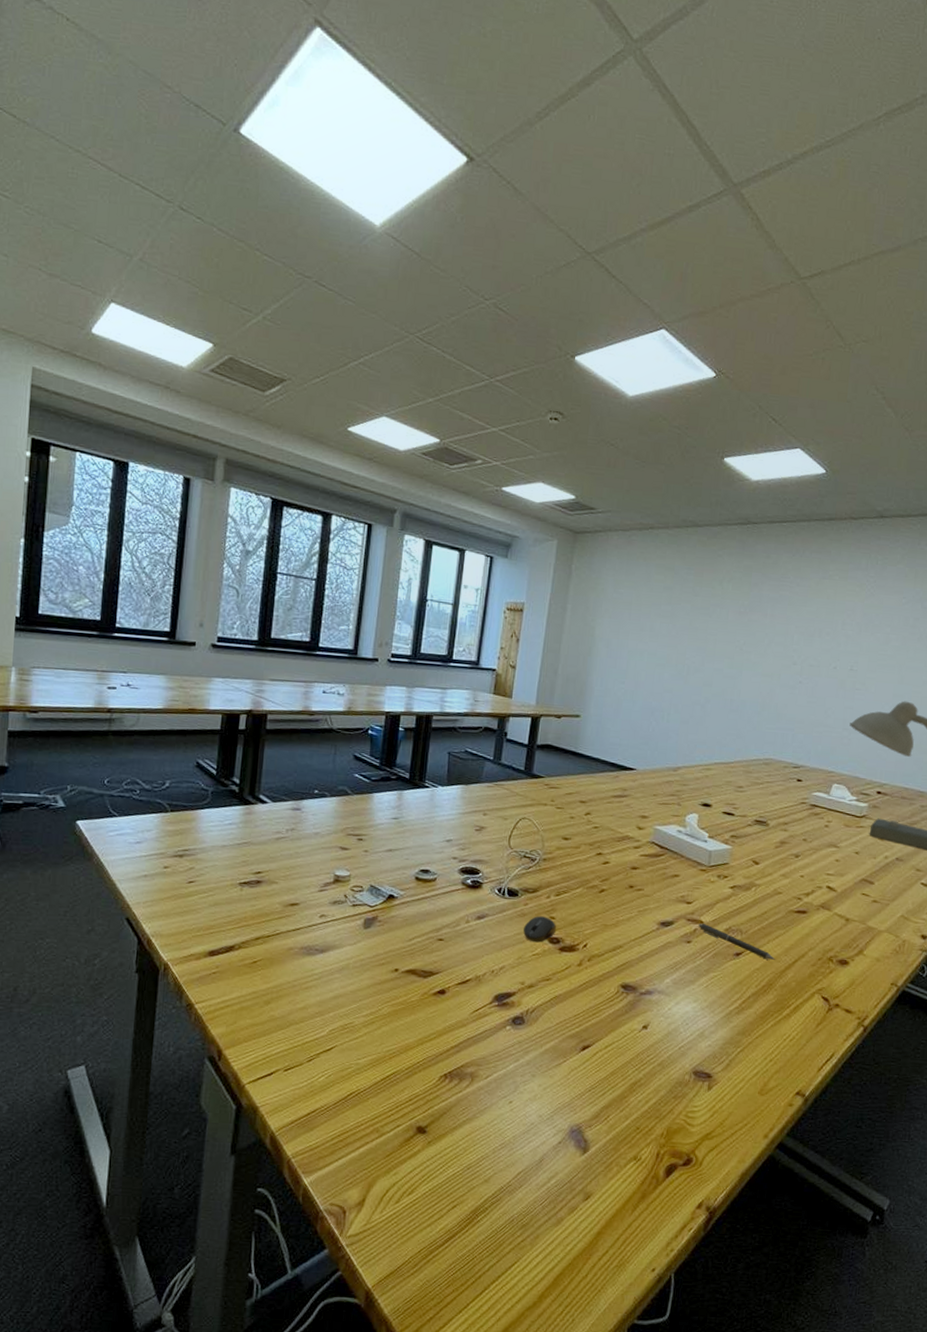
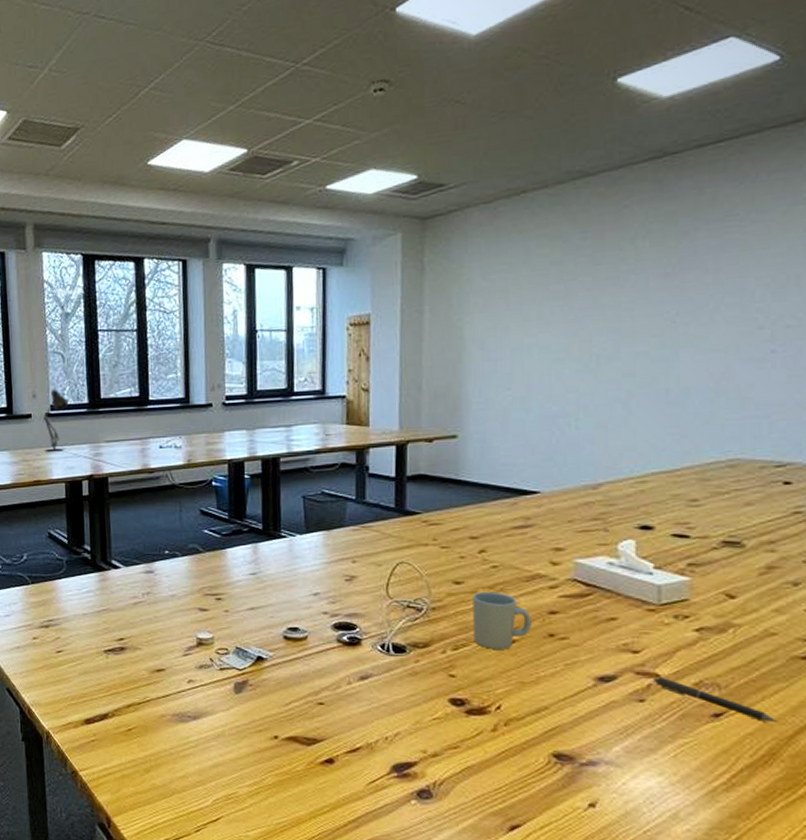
desk lamp: none [205,621,238,684] -> present [44,389,70,453]
computer mouse: present [523,916,557,943] -> none [418,674,459,705]
mug: none [573,847,618,897] -> present [473,591,532,649]

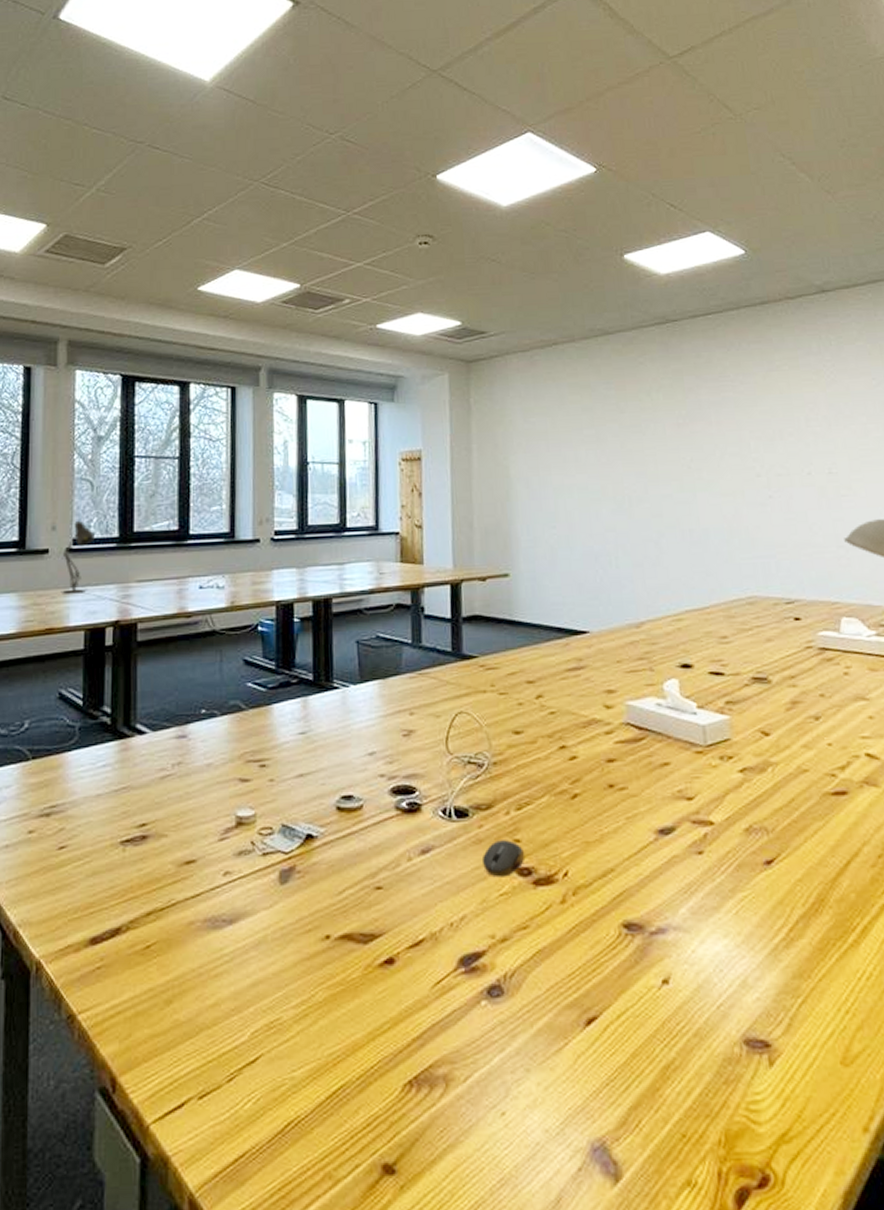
computer mouse: none [418,674,459,705] -> present [483,840,526,878]
mug: present [473,591,532,649] -> none [533,740,592,806]
pen: present [653,676,778,722] -> none [708,824,821,865]

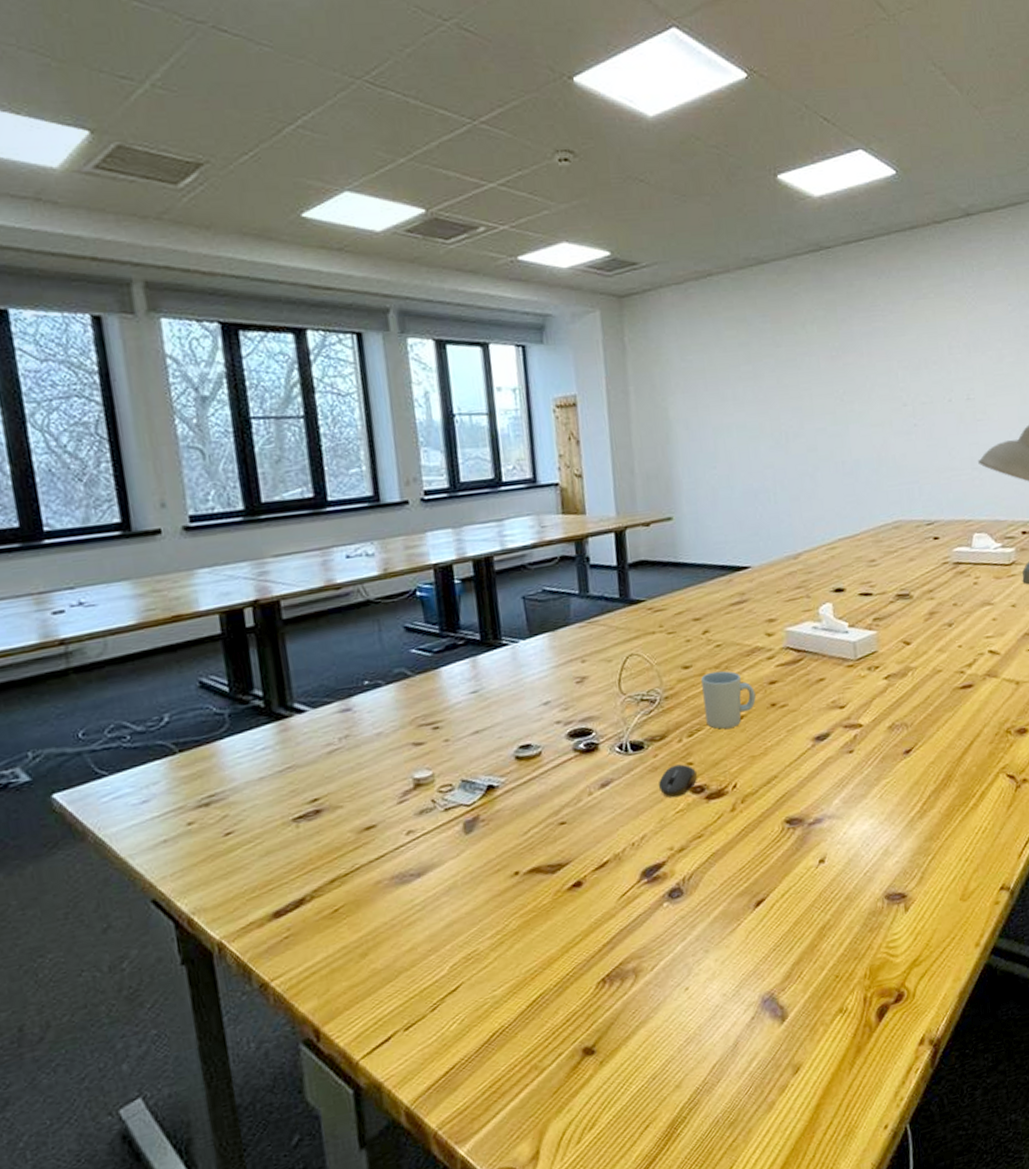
desk lamp: present [62,520,96,595] -> none [180,494,217,578]
mug: none [533,740,592,806] -> present [701,670,756,730]

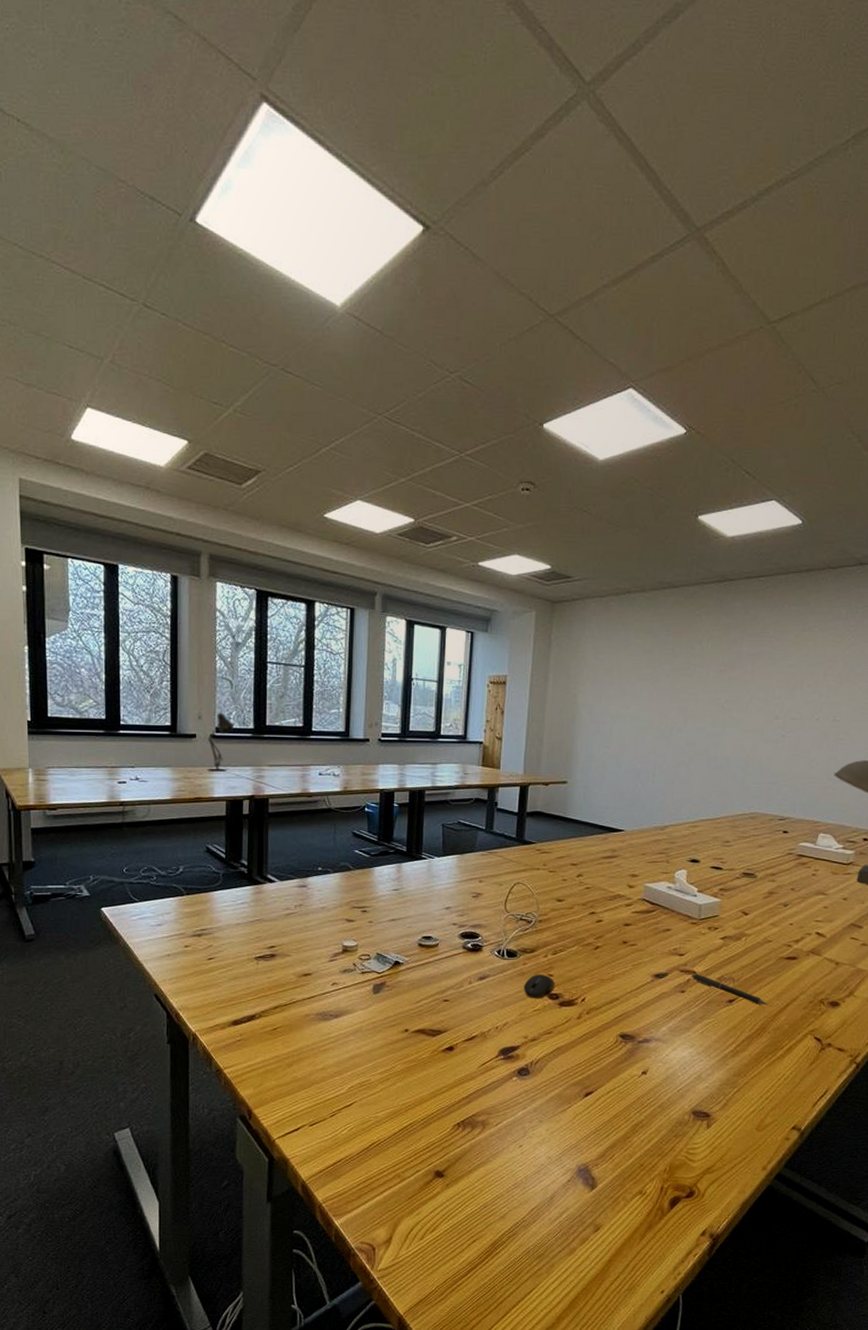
desk lamp: none [180,494,217,578] -> present [207,712,235,773]
mug: present [701,670,756,730] -> none [569,907,612,954]
pen: none [858,725,950,750] -> present [692,973,768,1005]

